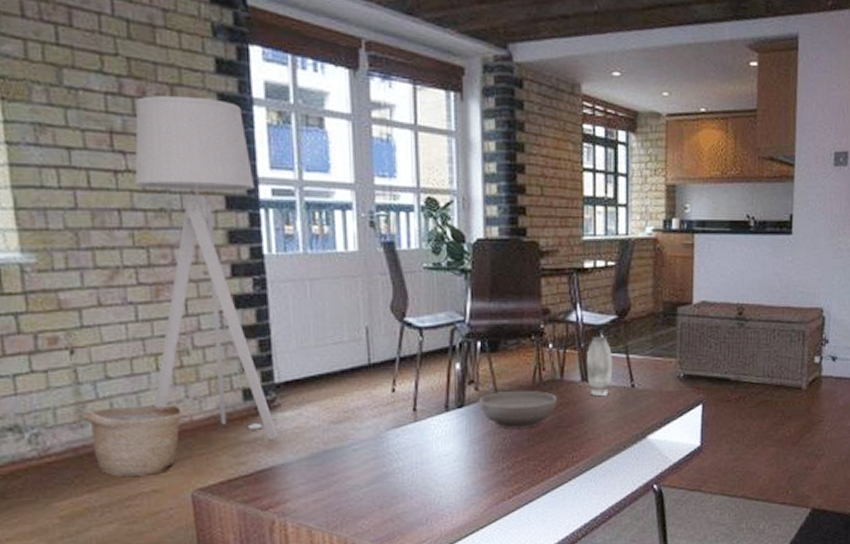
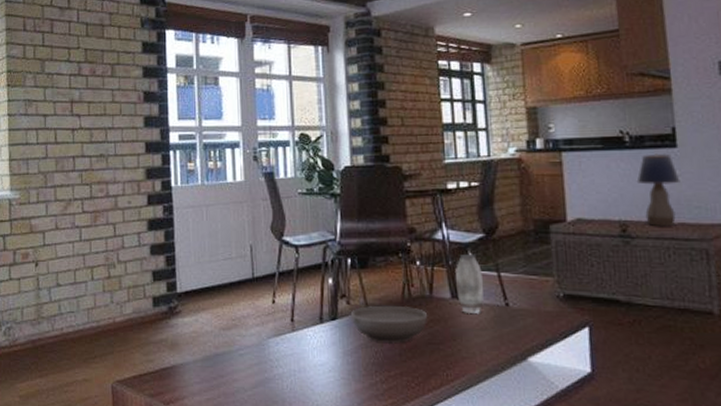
basket: present [85,404,184,476] -> none [42,308,109,366]
floor lamp: present [134,95,278,440] -> none [84,71,179,342]
table lamp: none [755,239,791,310] -> present [636,153,680,227]

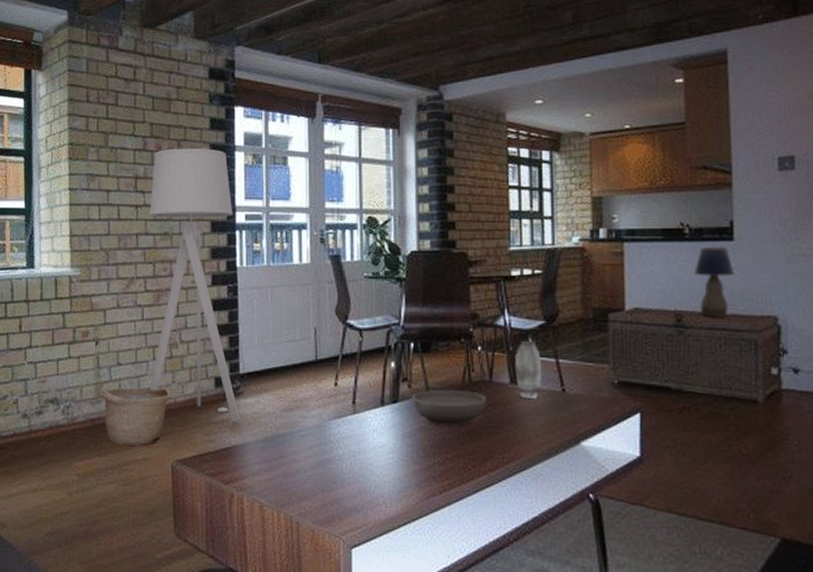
basket: none [42,308,109,366] -> present [102,387,170,445]
floor lamp: none [84,71,179,342] -> present [149,148,240,422]

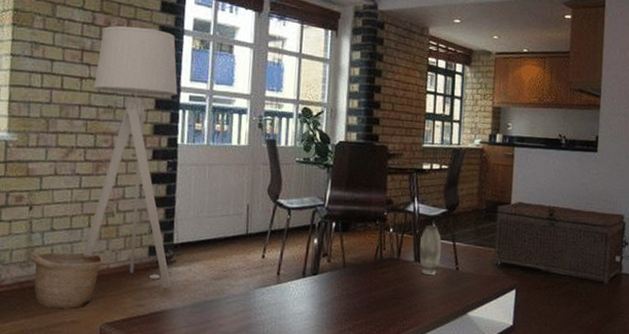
bowl: present [411,389,487,426] -> none [329,264,394,297]
table lamp: present [693,246,735,318] -> none [565,155,596,214]

